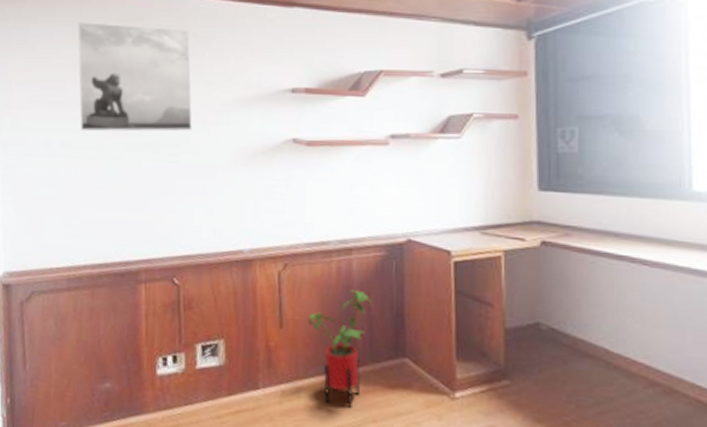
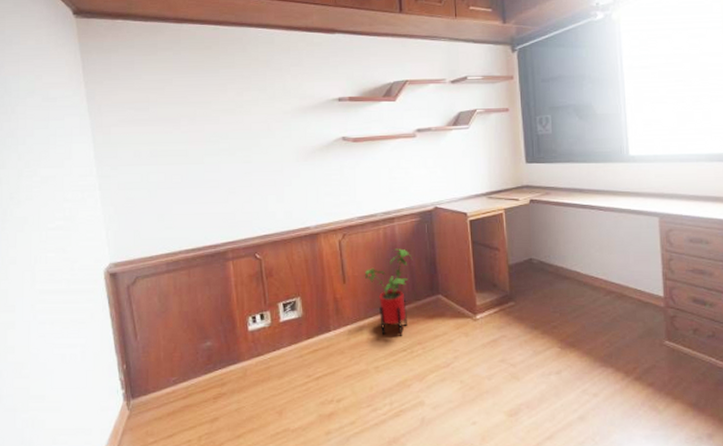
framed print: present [77,22,192,132] -> none [154,52,260,143]

